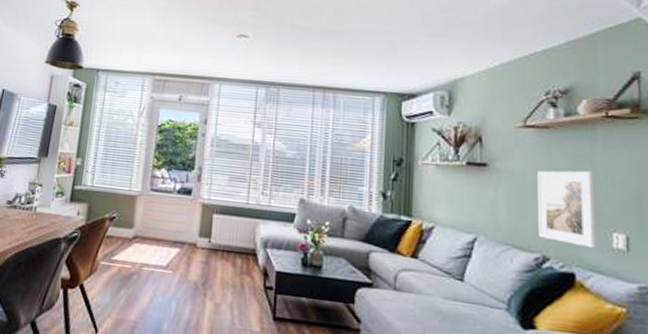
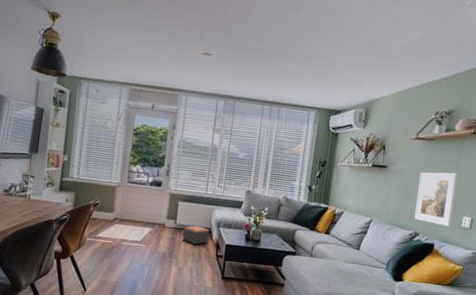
footstool: none [220,245,253,271] -> present [183,225,209,245]

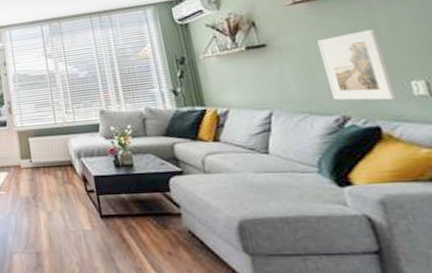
footstool: present [183,225,209,245] -> none [42,160,72,182]

